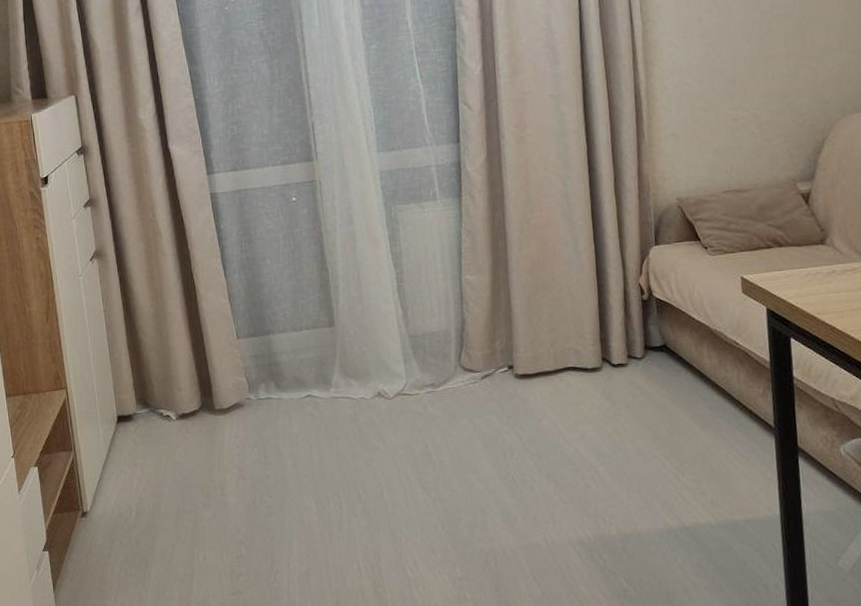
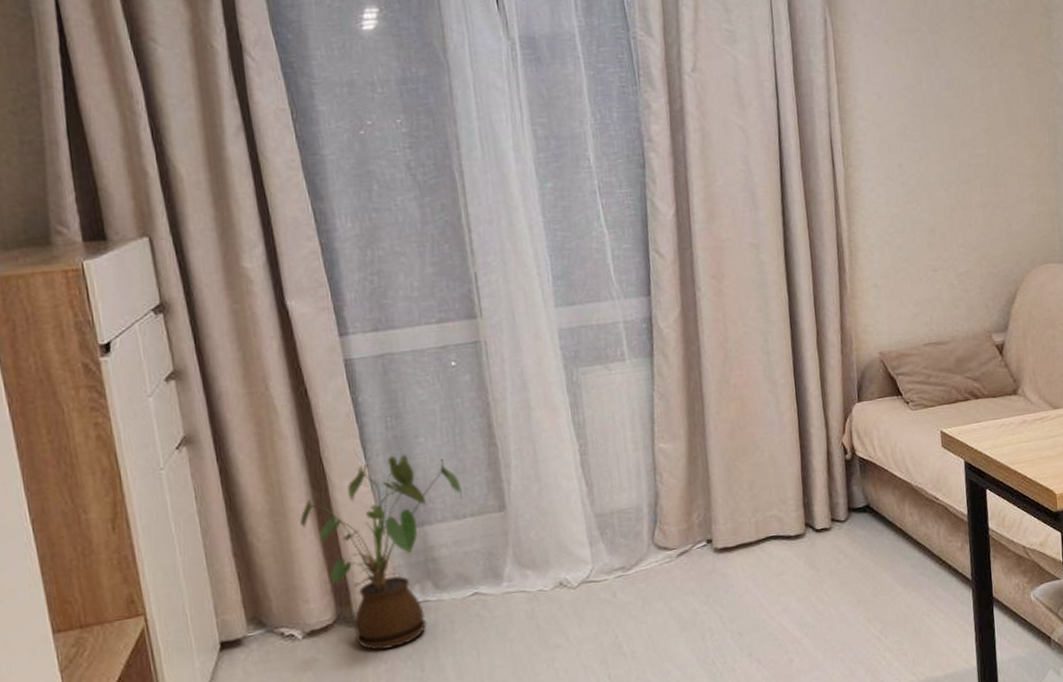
house plant: none [176,274,300,436] -> present [300,455,463,650]

